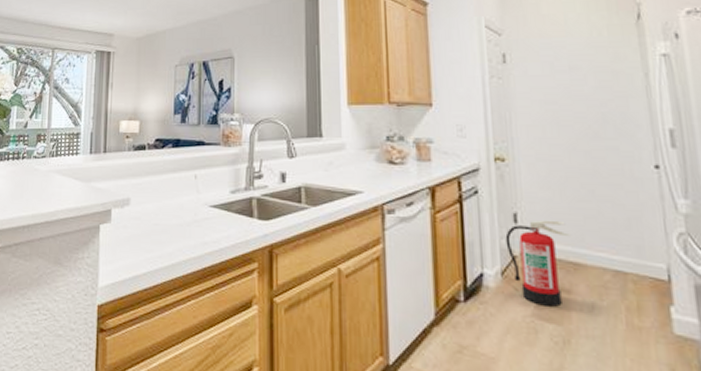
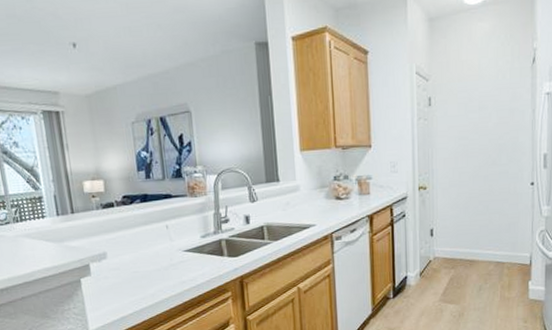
fire extinguisher: present [505,220,570,307] -> none [424,231,469,293]

